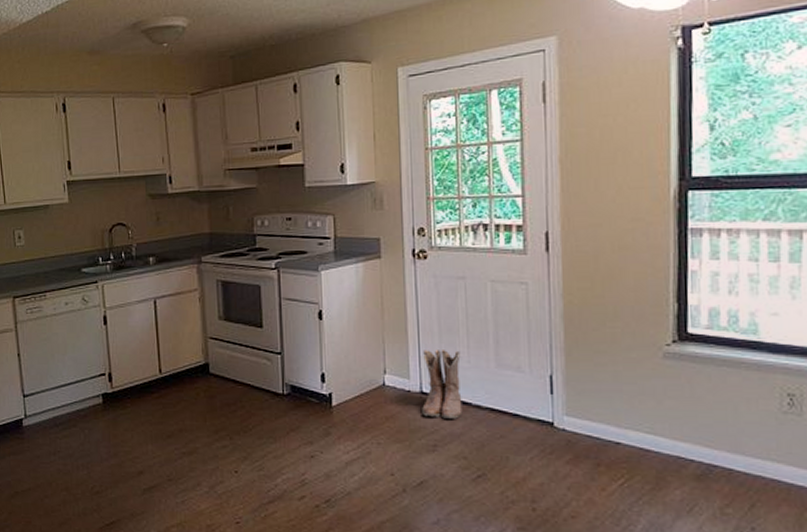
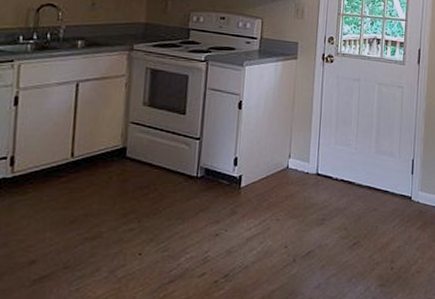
boots: present [422,350,463,419] -> none [316,138,351,196]

